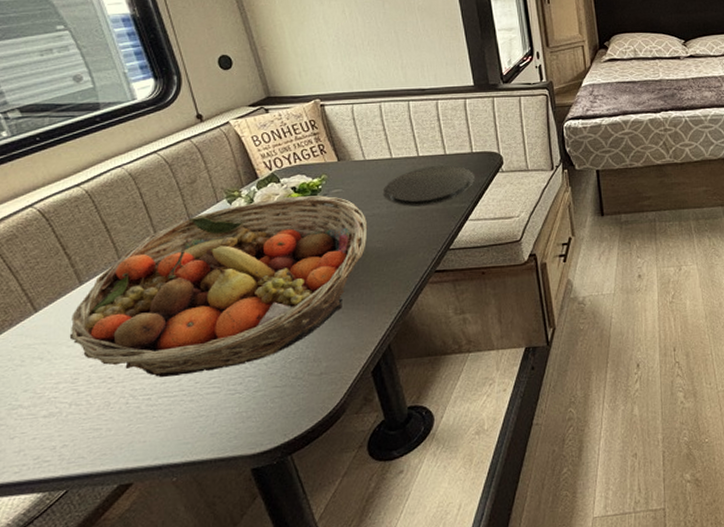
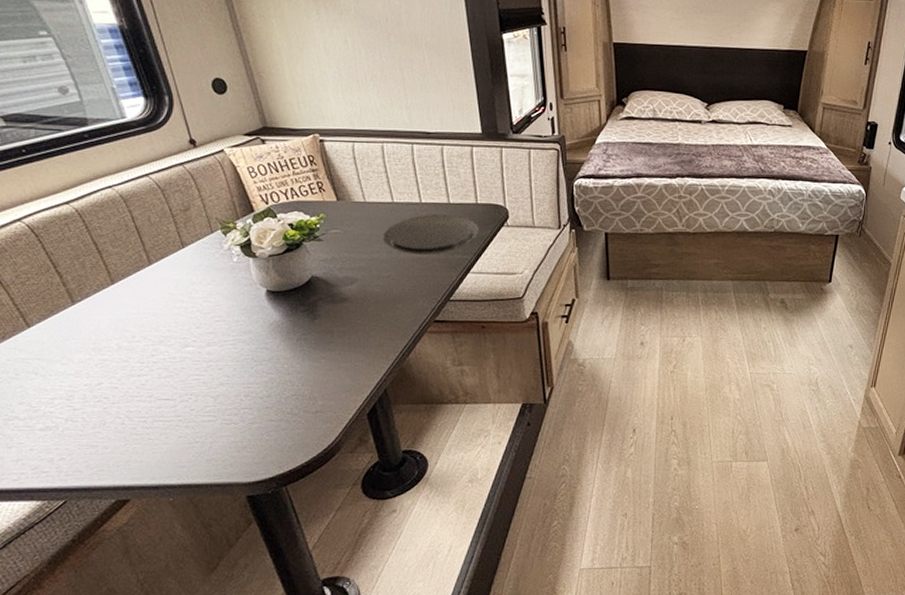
fruit basket: present [69,195,368,377] -> none [63,232,367,401]

